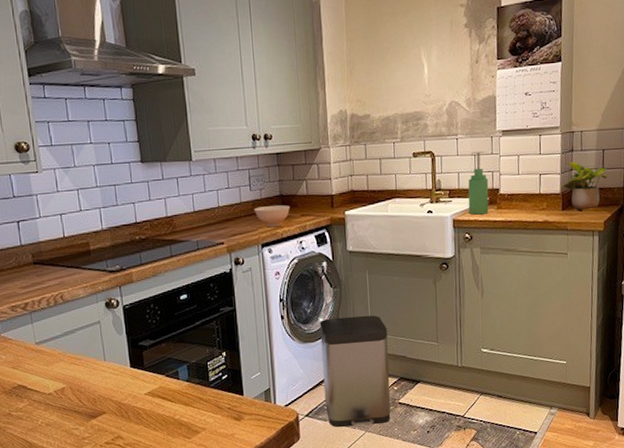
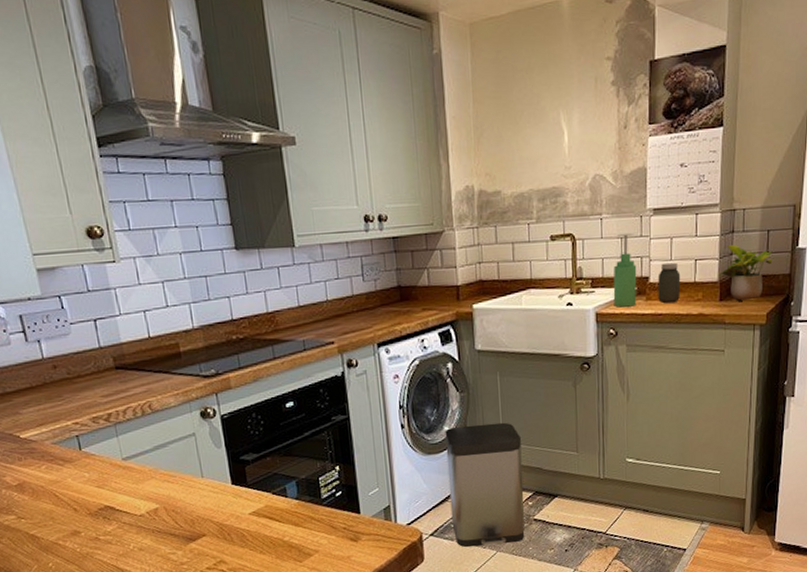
bowl: present [253,204,291,228] -> none [367,297,410,324]
jar: none [507,176,528,211] -> present [658,262,681,303]

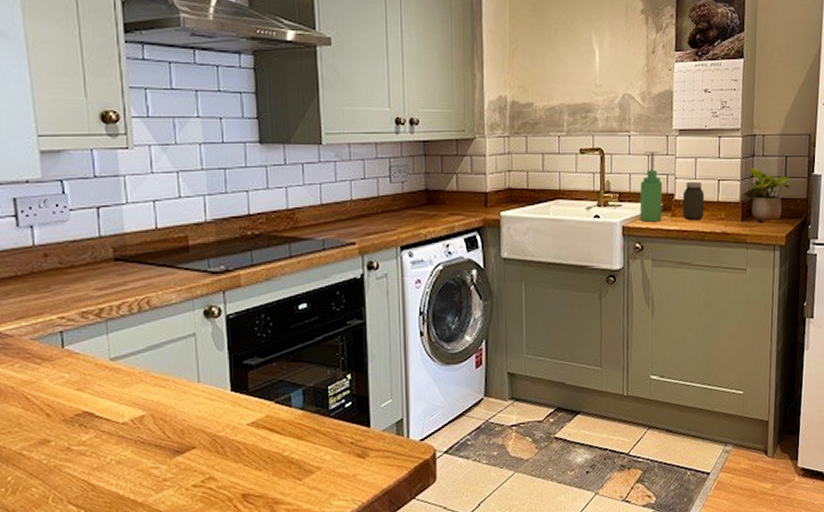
pedal bin: present [445,422,525,547] -> none [466,333,545,466]

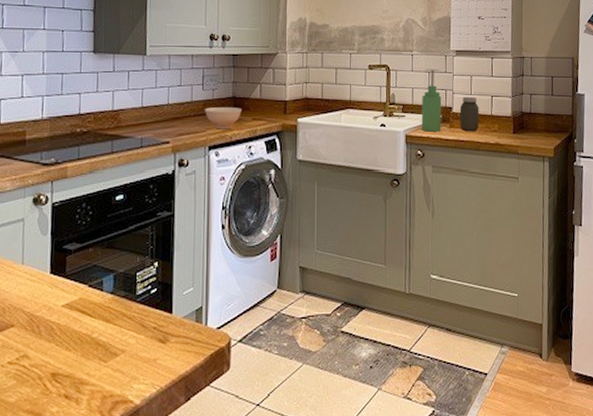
bowl: none [393,200,437,227] -> present [204,106,243,129]
potted plant: present [740,168,791,222] -> none [511,86,557,135]

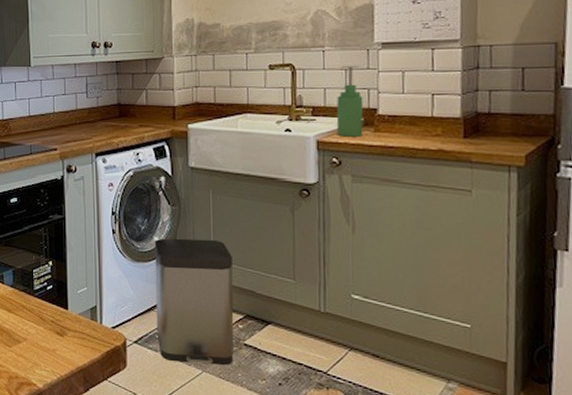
bowl: present [204,106,243,129] -> none [89,113,129,136]
pedal bin: none [261,230,333,357] -> present [154,238,234,365]
jar: present [460,96,480,131] -> none [387,96,415,135]

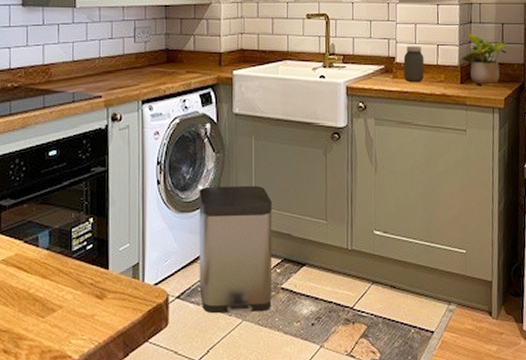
soap dispenser: present [336,66,364,137] -> none [362,18,385,83]
jar: none [387,96,415,135] -> present [403,46,425,81]
potted plant: none [461,81,531,139] -> present [459,34,508,85]

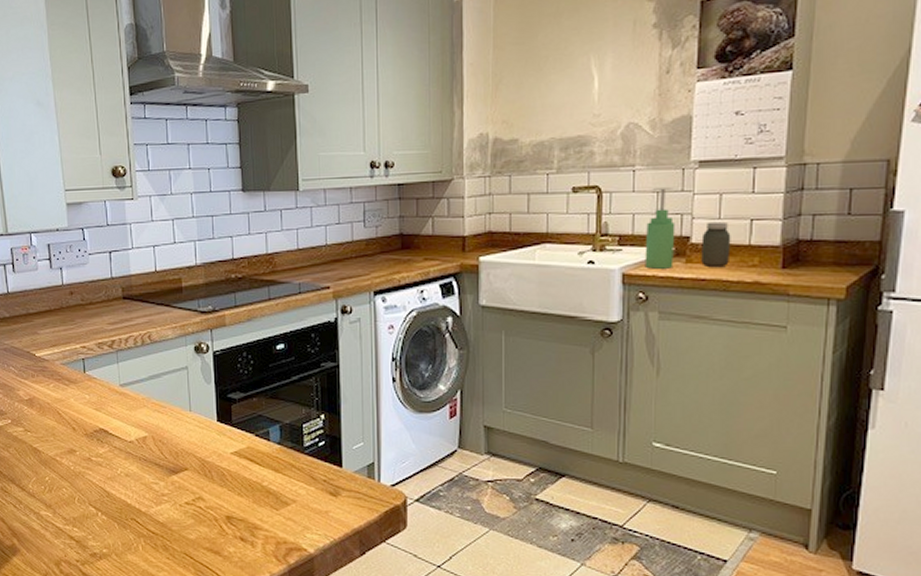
pedal bin: present [199,185,273,313] -> none [439,385,525,522]
soap dispenser: none [362,18,385,83] -> present [645,188,675,269]
potted plant: present [459,34,508,85] -> none [781,204,857,270]

